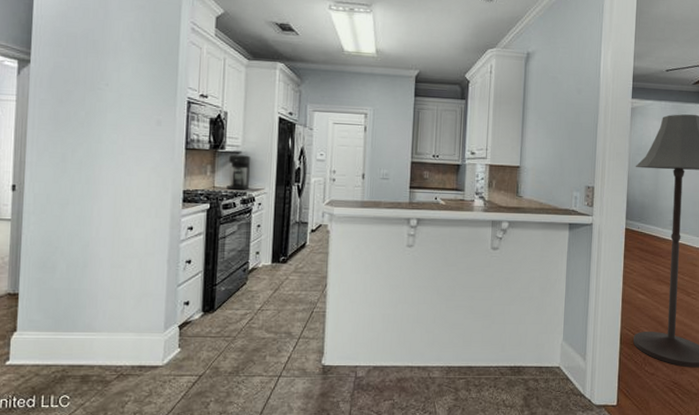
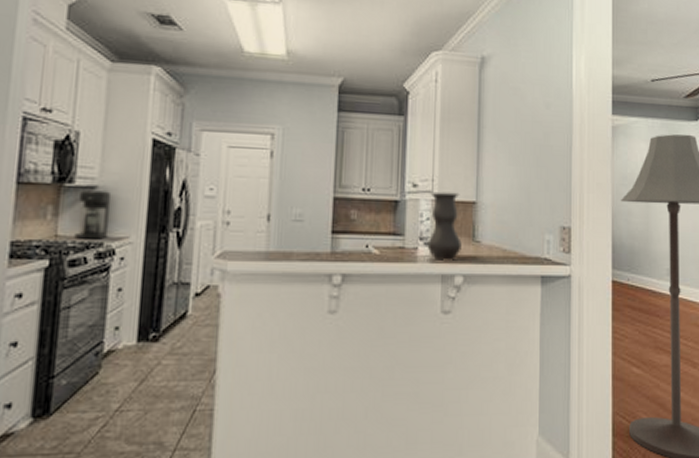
vase: none [481,158,508,211] -> present [427,191,462,262]

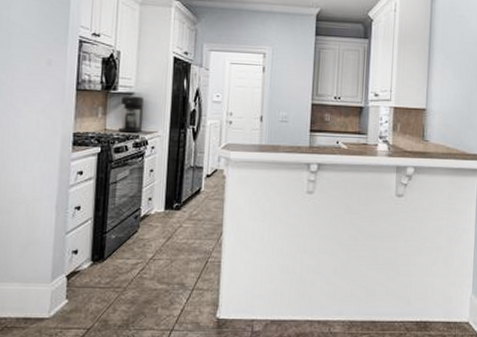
vase: present [427,191,462,262] -> none [385,100,413,156]

